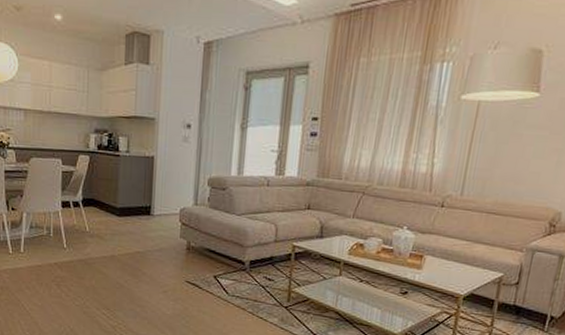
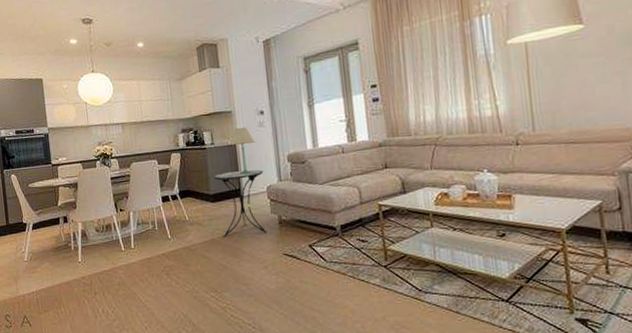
side table: none [124,186,180,257] -> present [214,169,268,237]
table lamp: none [147,138,176,191] -> present [229,127,255,174]

